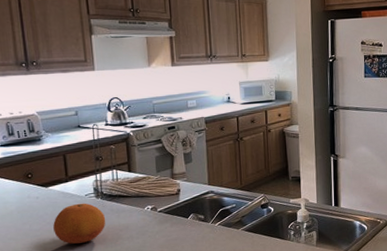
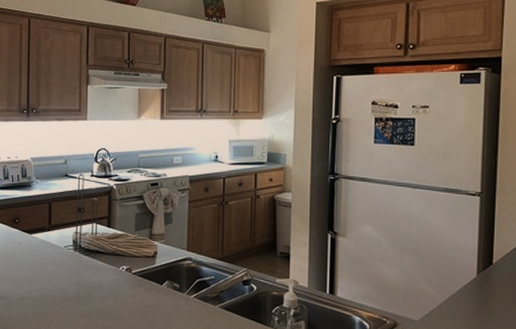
fruit: present [53,203,106,244] -> none [32,254,81,297]

